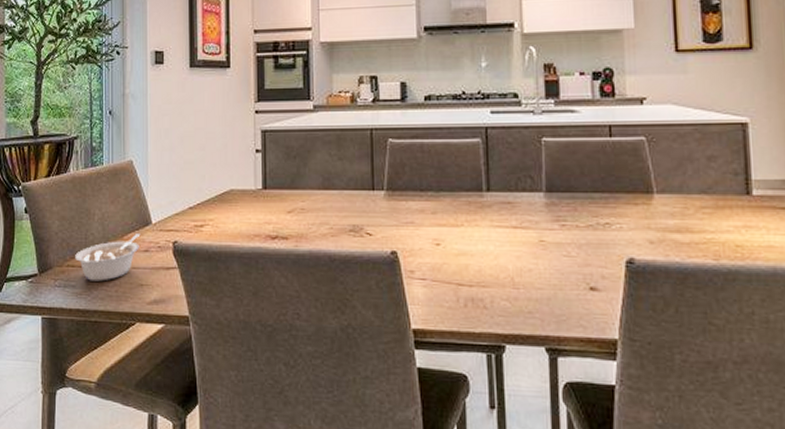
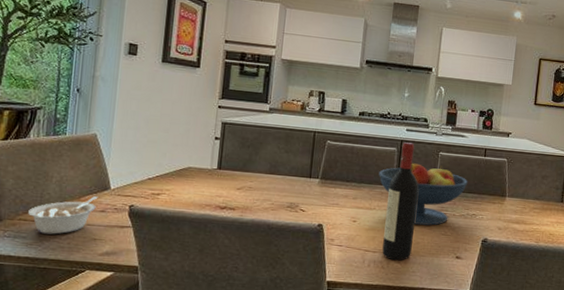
fruit bowl: none [461,156,591,244] -> present [379,163,468,226]
wine bottle: none [478,129,523,297] -> present [382,142,419,261]

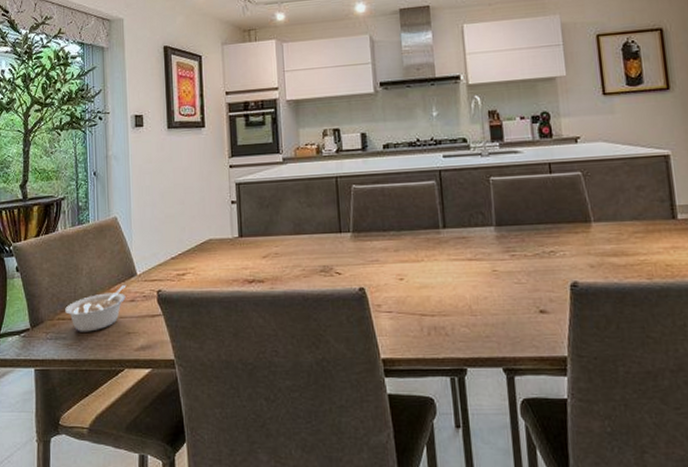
fruit bowl: present [379,163,468,226] -> none [419,194,535,274]
wine bottle: present [382,142,419,261] -> none [435,171,480,324]

